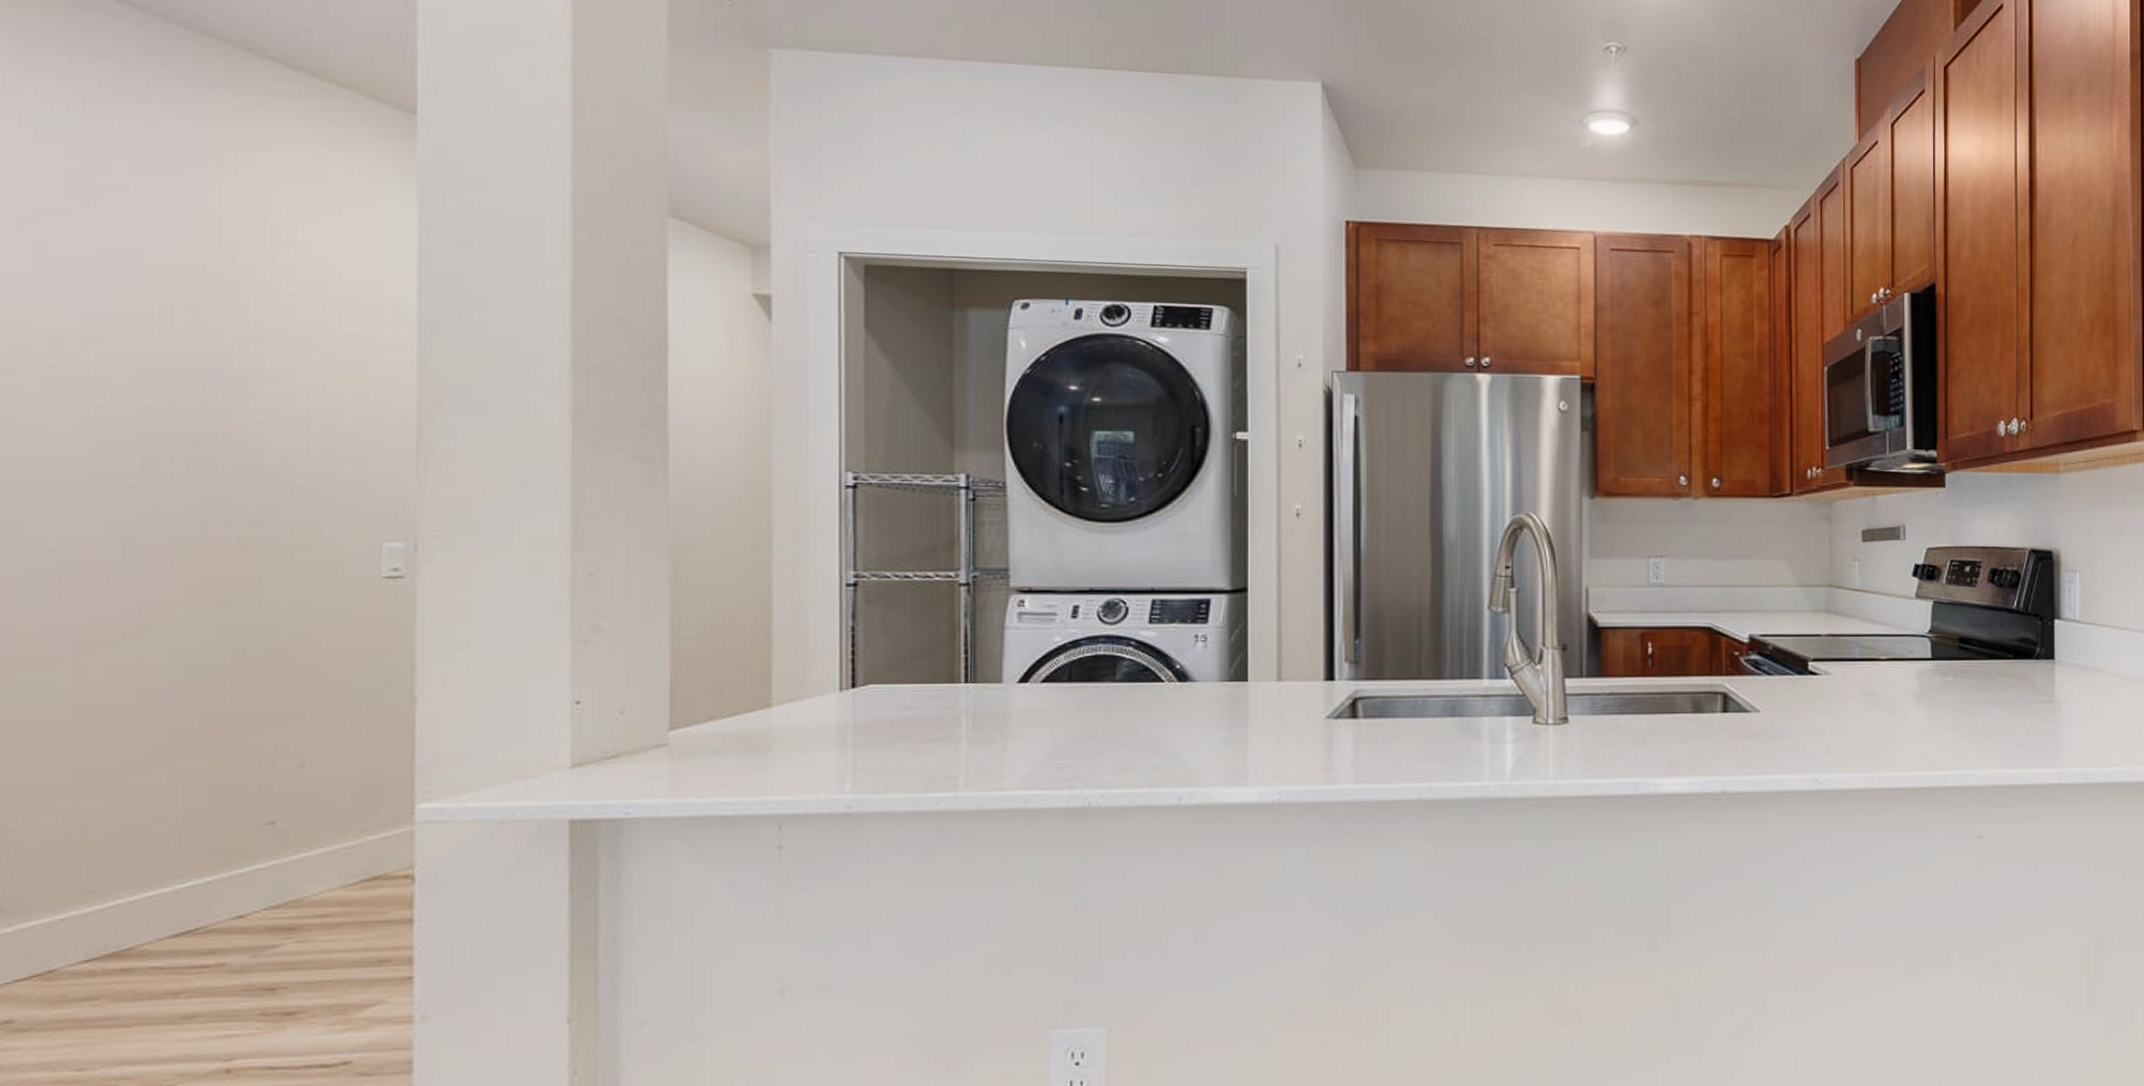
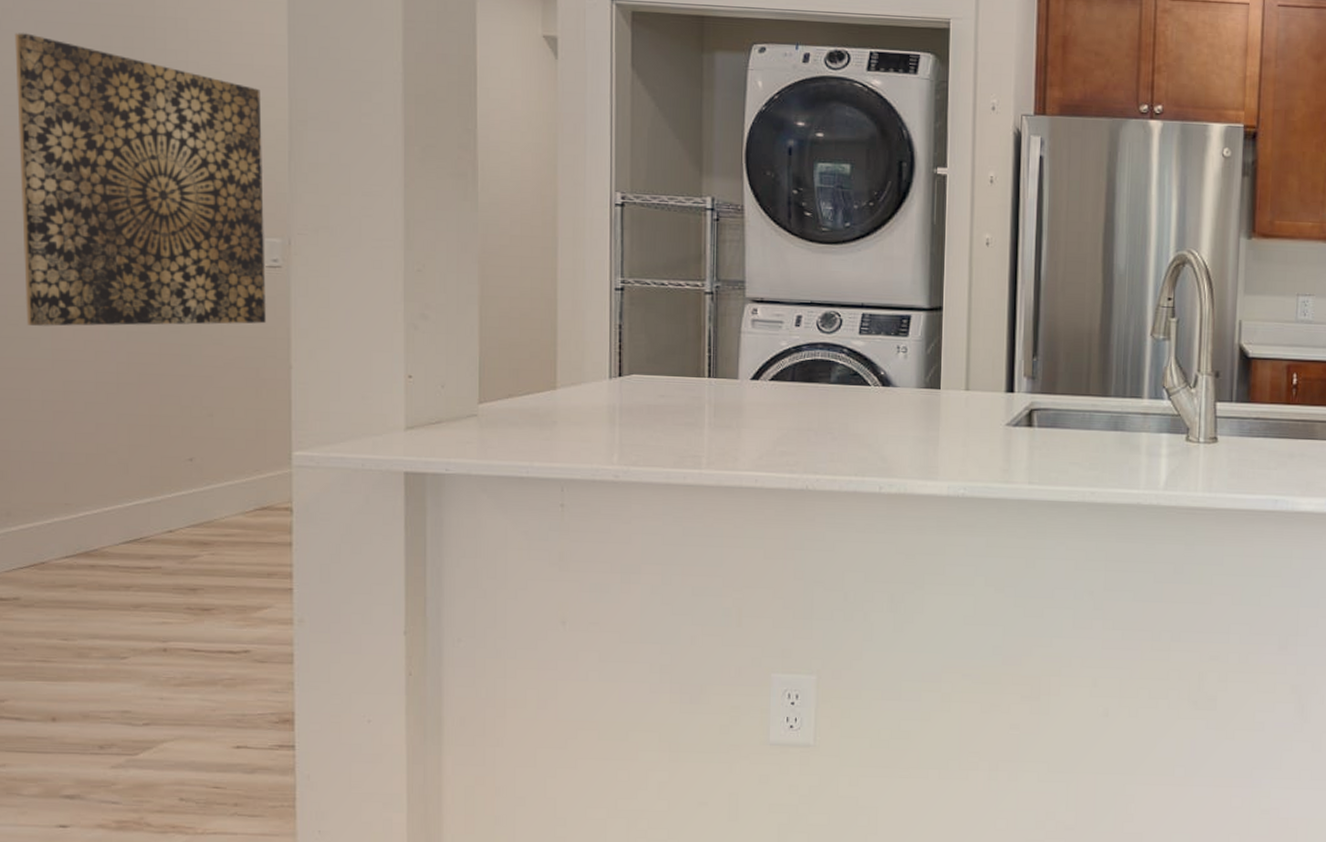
wall art: none [33,301,382,666] -> present [14,33,266,327]

